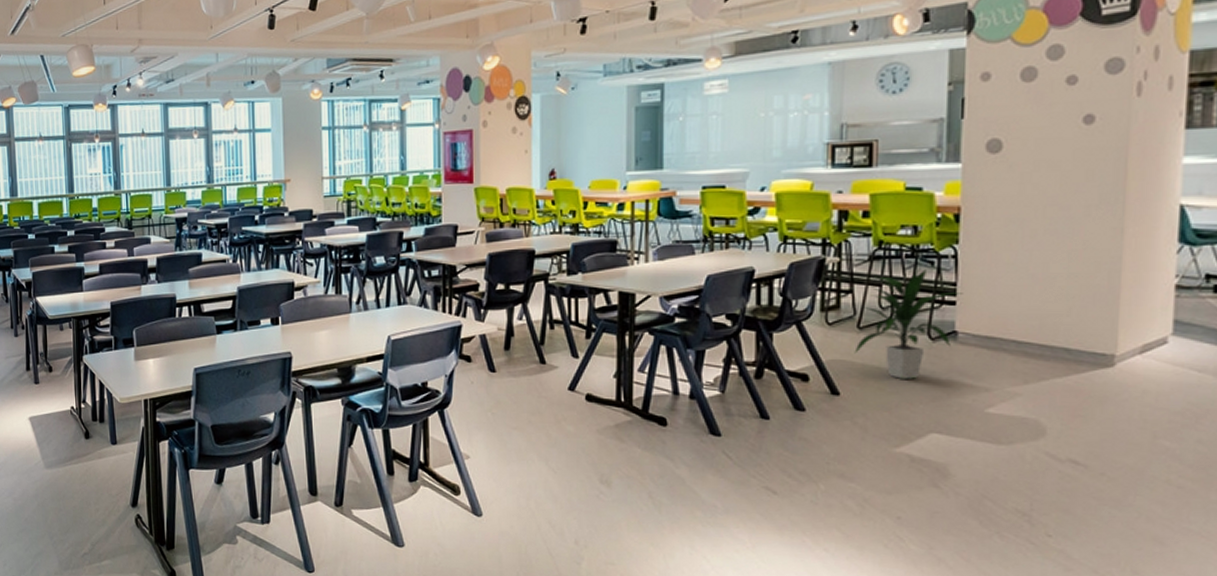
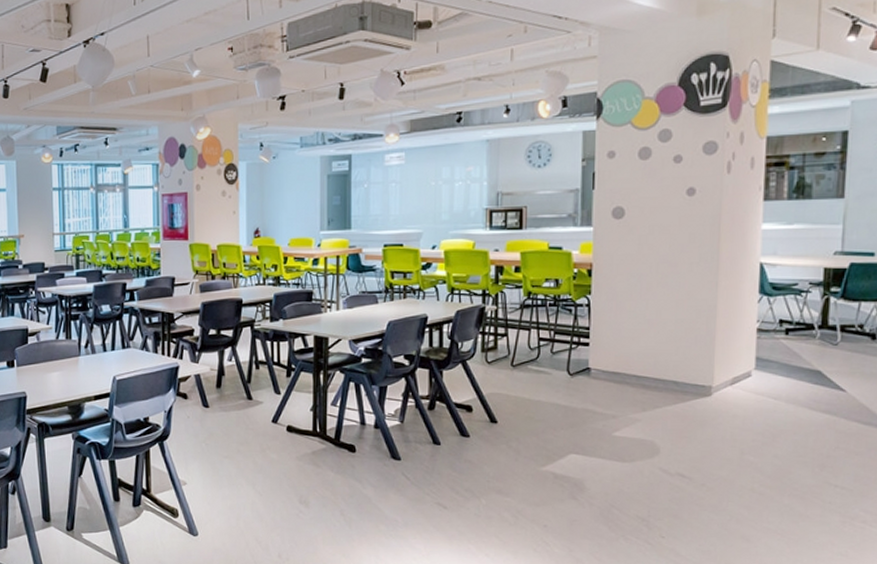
indoor plant: present [854,268,964,379] -> none [509,314,595,409]

